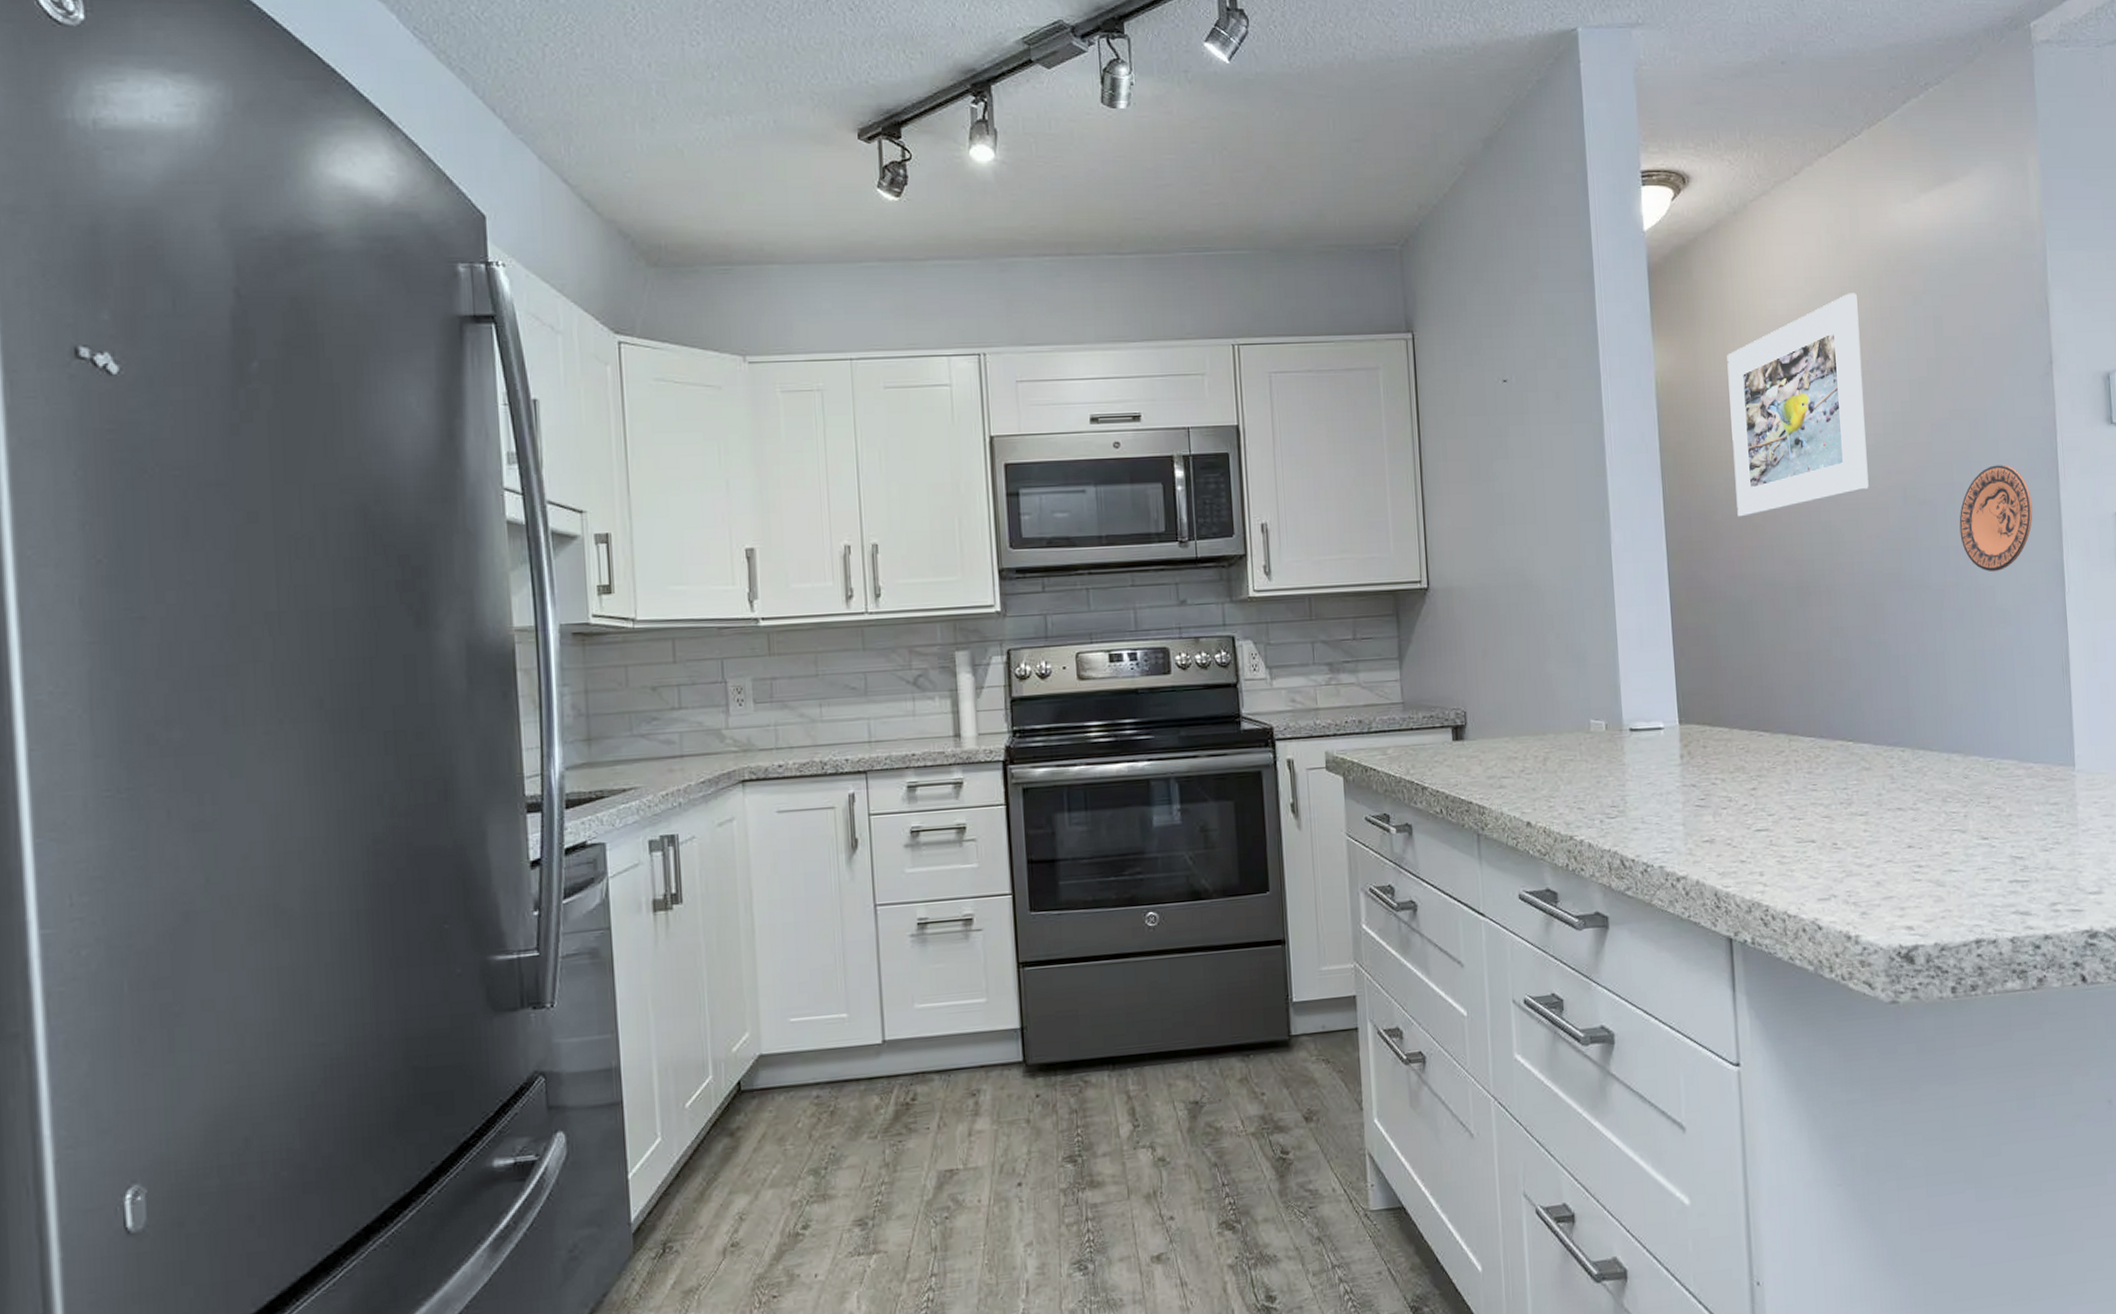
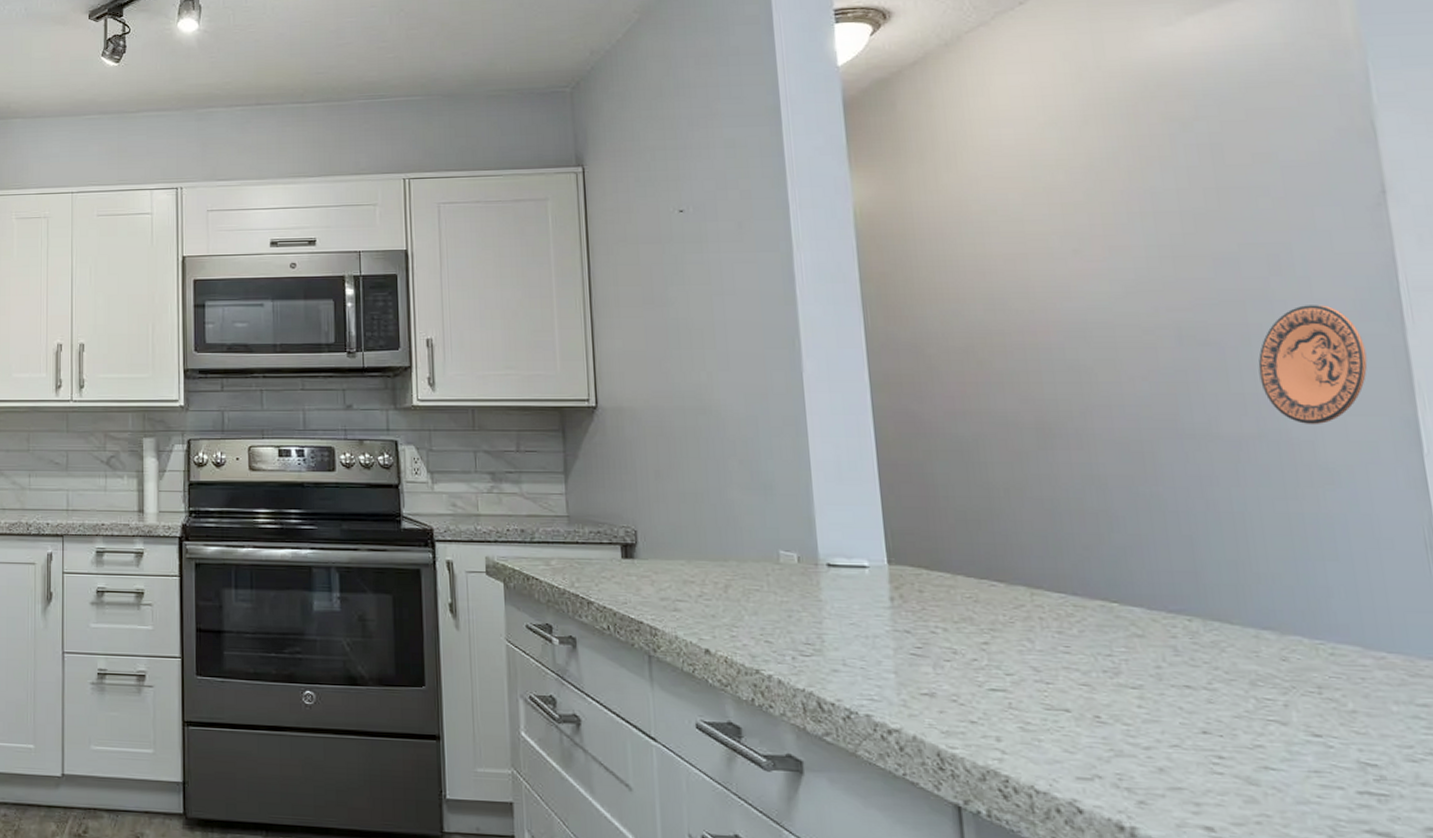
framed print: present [1727,293,1869,517] -> none [940,121,1129,351]

